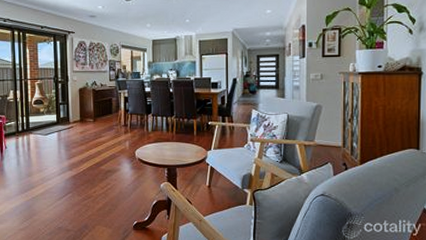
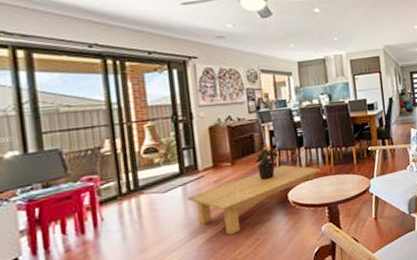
coffee table: none [60,127,165,177] -> present [187,165,321,236]
potted plant: none [112,110,131,137] -> present [255,147,279,180]

